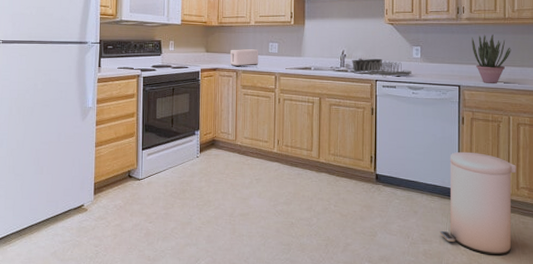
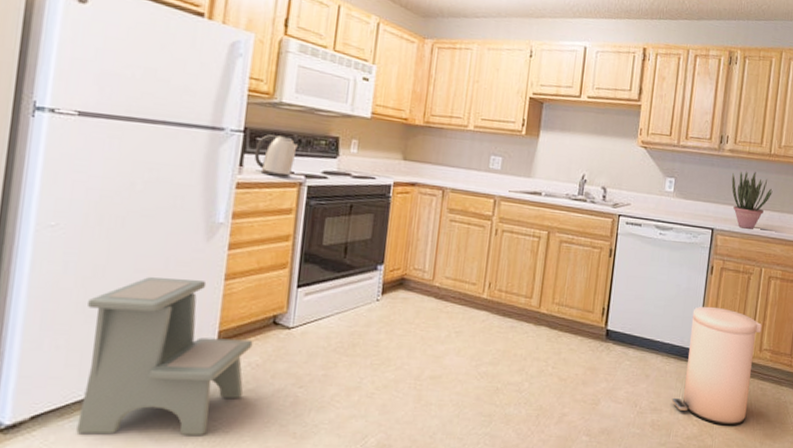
step stool: none [14,147,117,257] -> present [76,277,253,435]
kettle: none [107,42,134,73] -> present [254,133,298,179]
toaster: present [230,49,259,67] -> none [435,159,476,185]
dish rack: present [351,58,411,78] -> none [592,187,662,213]

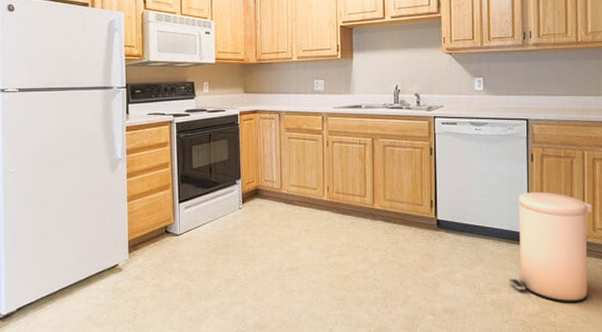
step stool: present [76,277,253,435] -> none [40,203,153,320]
kettle: present [254,133,298,179] -> none [135,86,165,120]
potted plant: present [731,170,773,230] -> none [540,60,585,117]

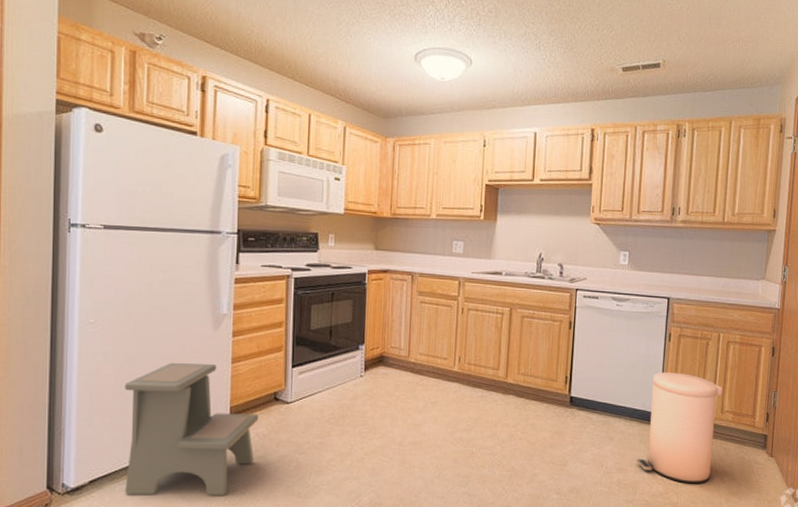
step stool: none [40,203,153,320] -> present [124,363,259,495]

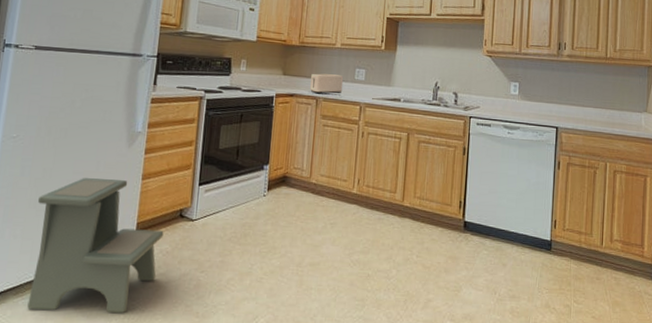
toaster: none [405,247,441,269] -> present [310,73,344,94]
pedal bin: present [636,372,722,484] -> none [528,199,611,315]

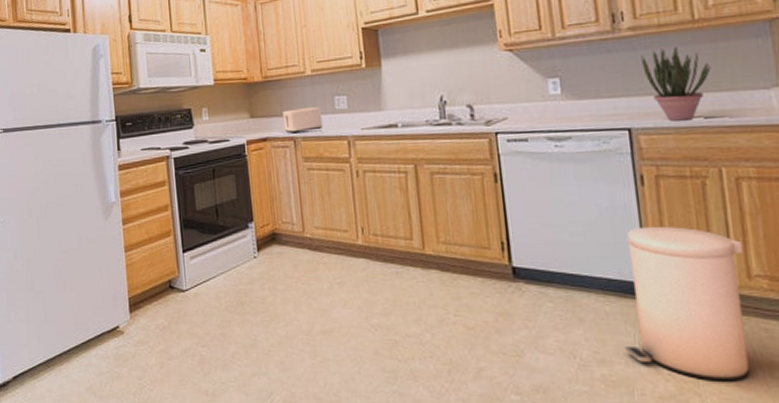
step stool: present [27,178,164,313] -> none [33,255,158,392]
pedal bin: none [528,199,611,315] -> present [624,226,751,382]
potted plant: none [572,73,611,128] -> present [641,46,711,123]

